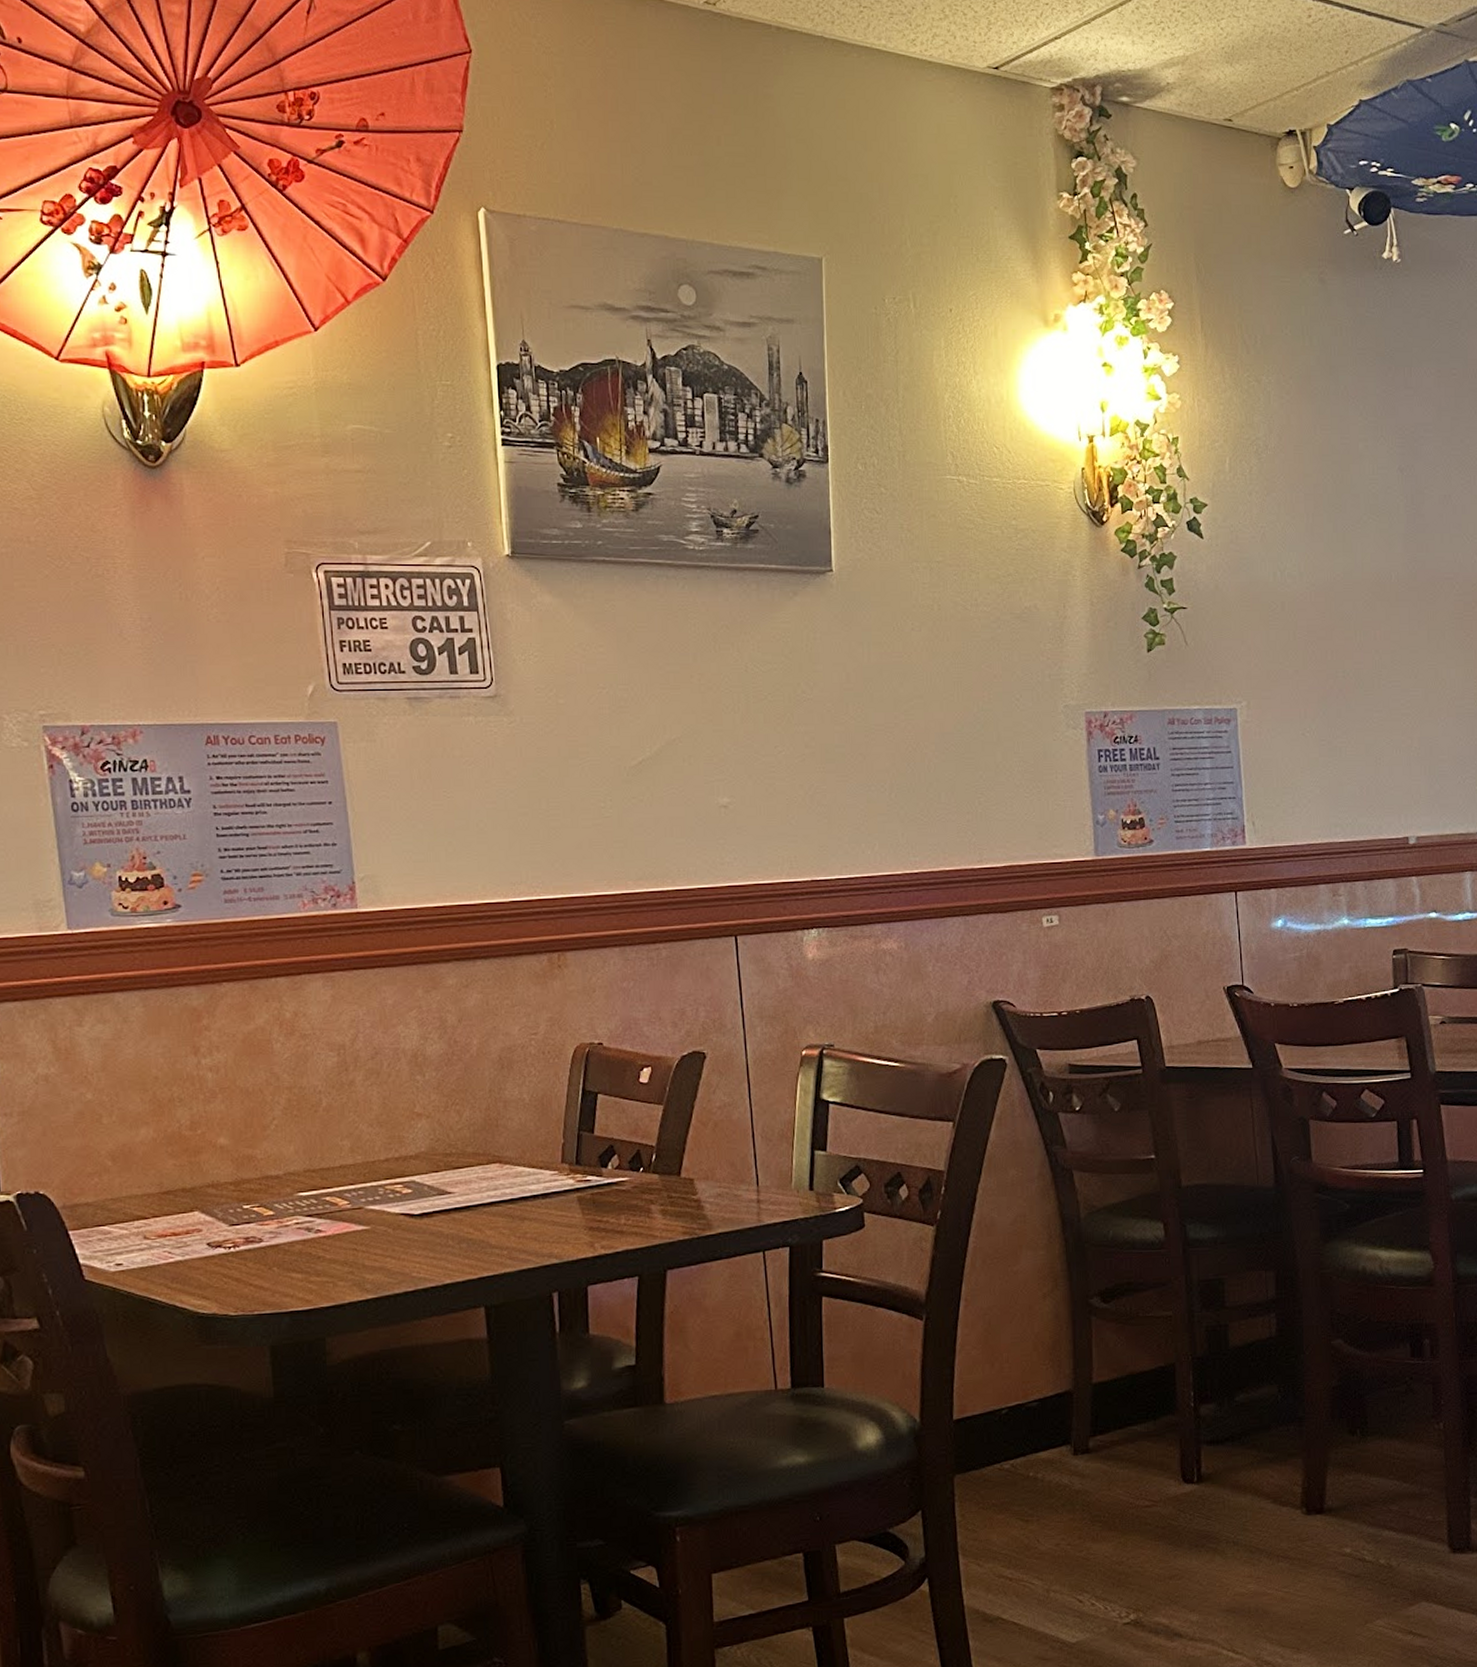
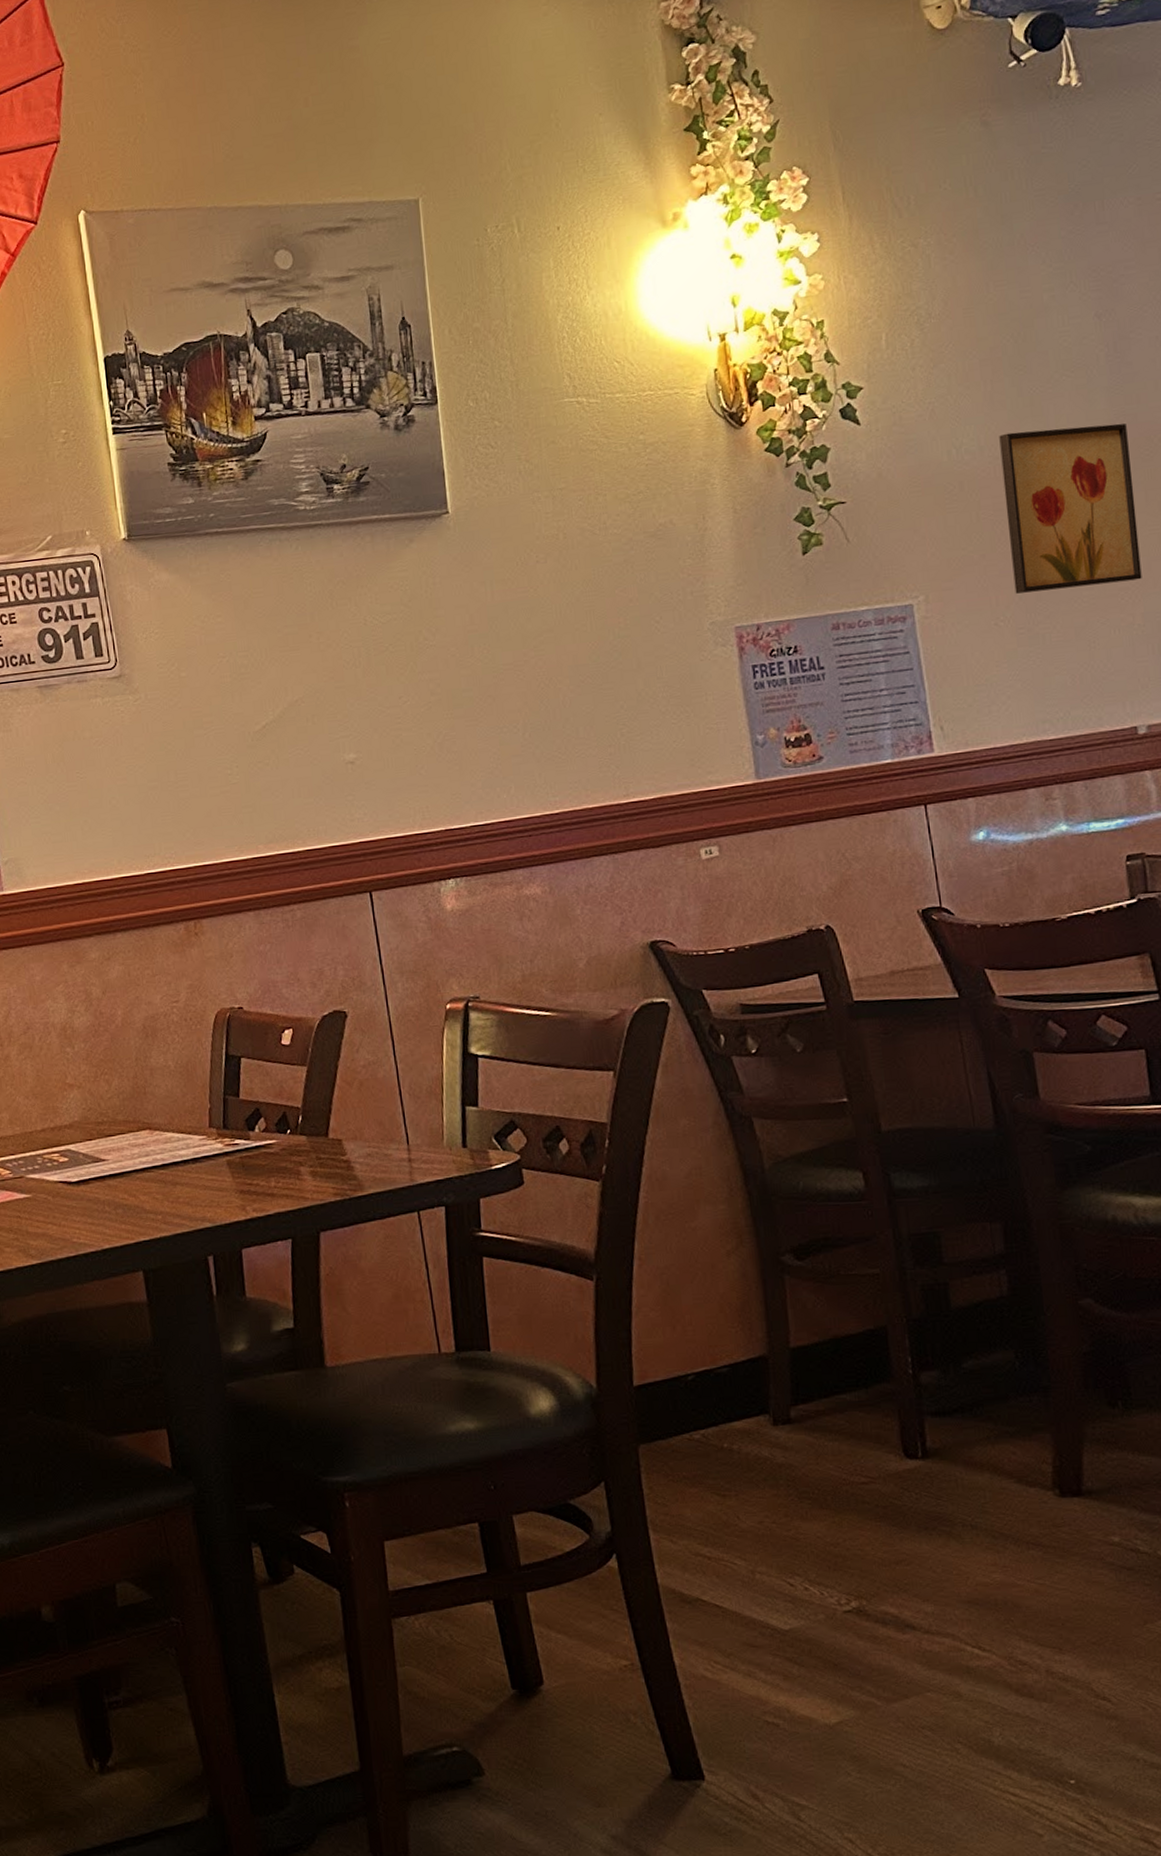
wall art: none [1316,563,1420,709] -> present [999,423,1142,594]

